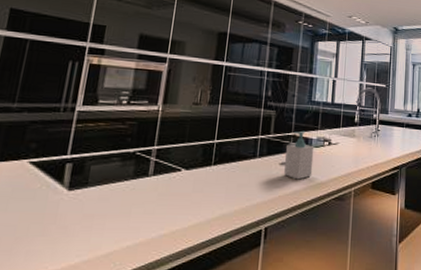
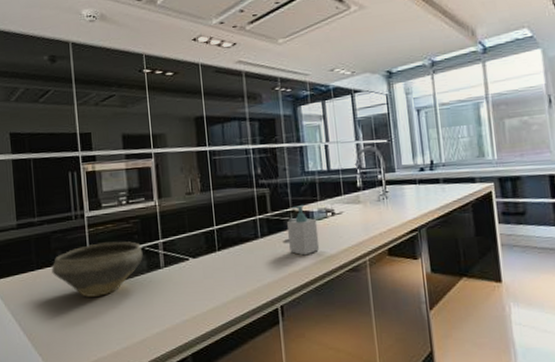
bowl: none [18,141,133,200] -> present [51,241,143,297]

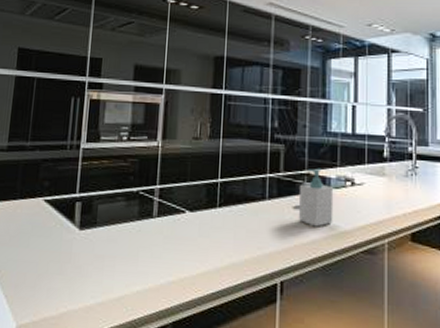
bowl: present [51,241,143,297] -> none [35,179,136,240]

